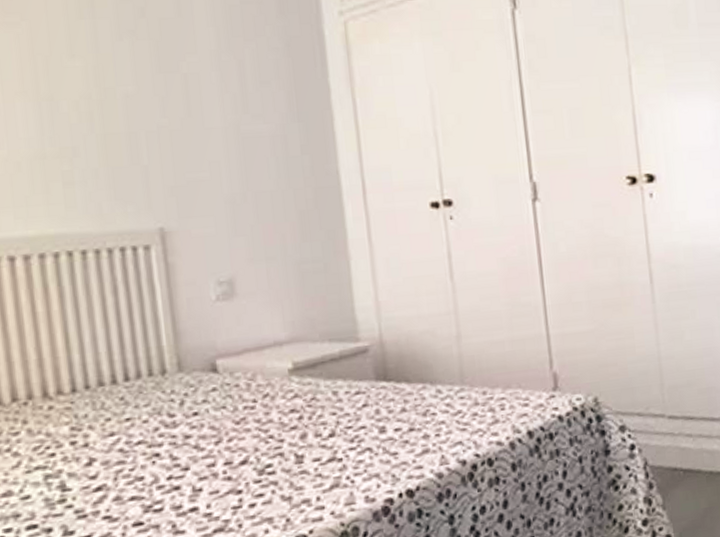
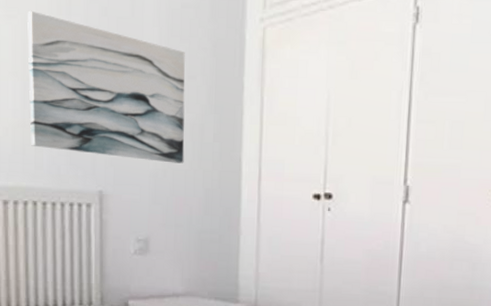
wall art: none [35,15,268,185] -> present [27,10,185,163]

